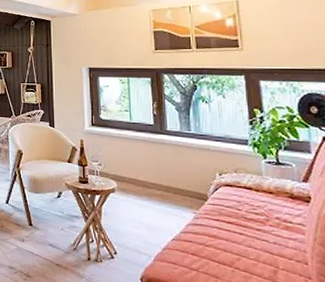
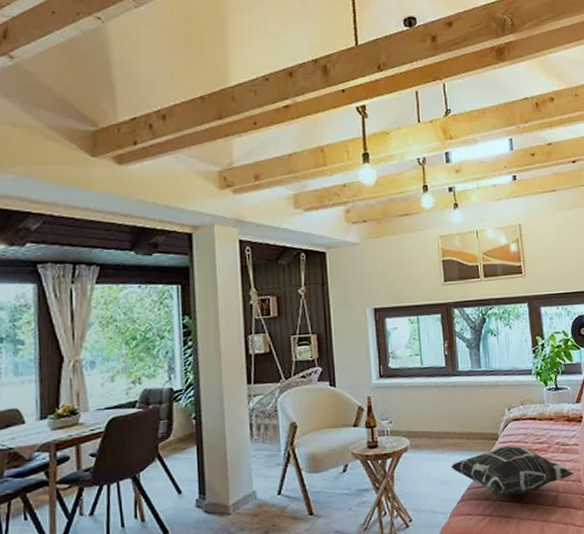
decorative pillow: none [156,207,299,260] -> present [450,445,574,496]

